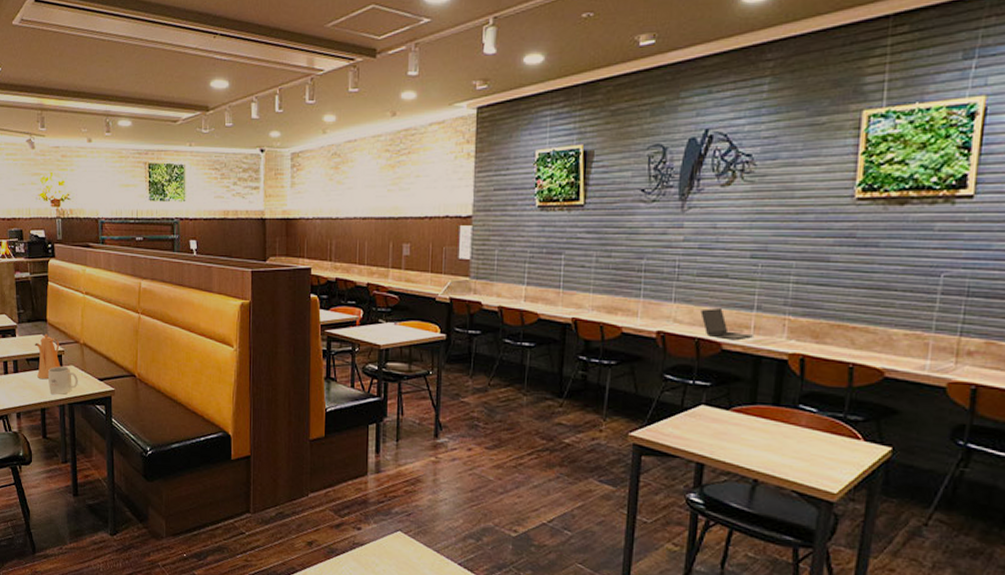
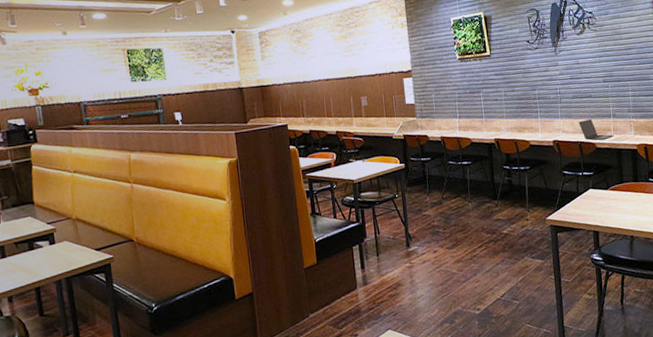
coffee pot: present [34,333,61,380] -> none [22,215,54,260]
mug: present [47,366,78,396] -> none [39,243,74,273]

